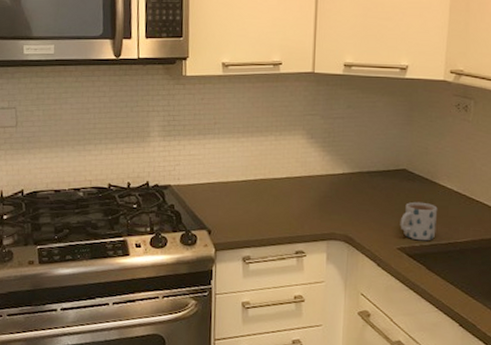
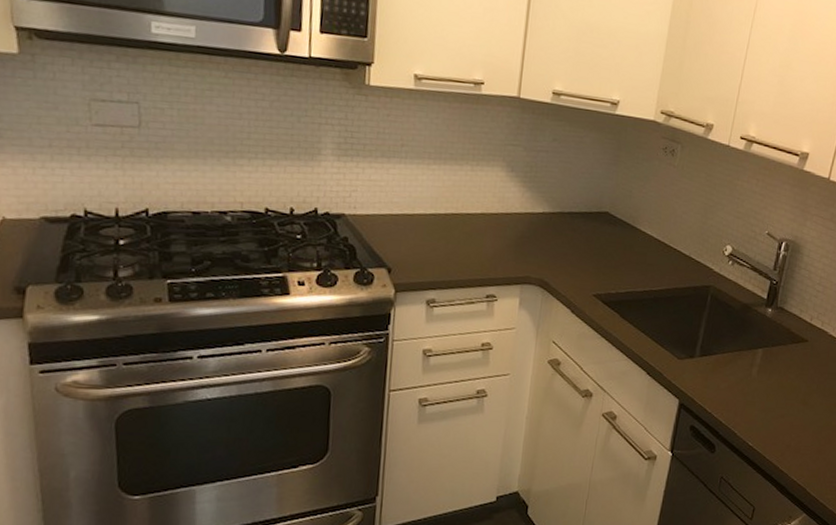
mug: present [400,201,438,241] -> none [597,247,637,288]

